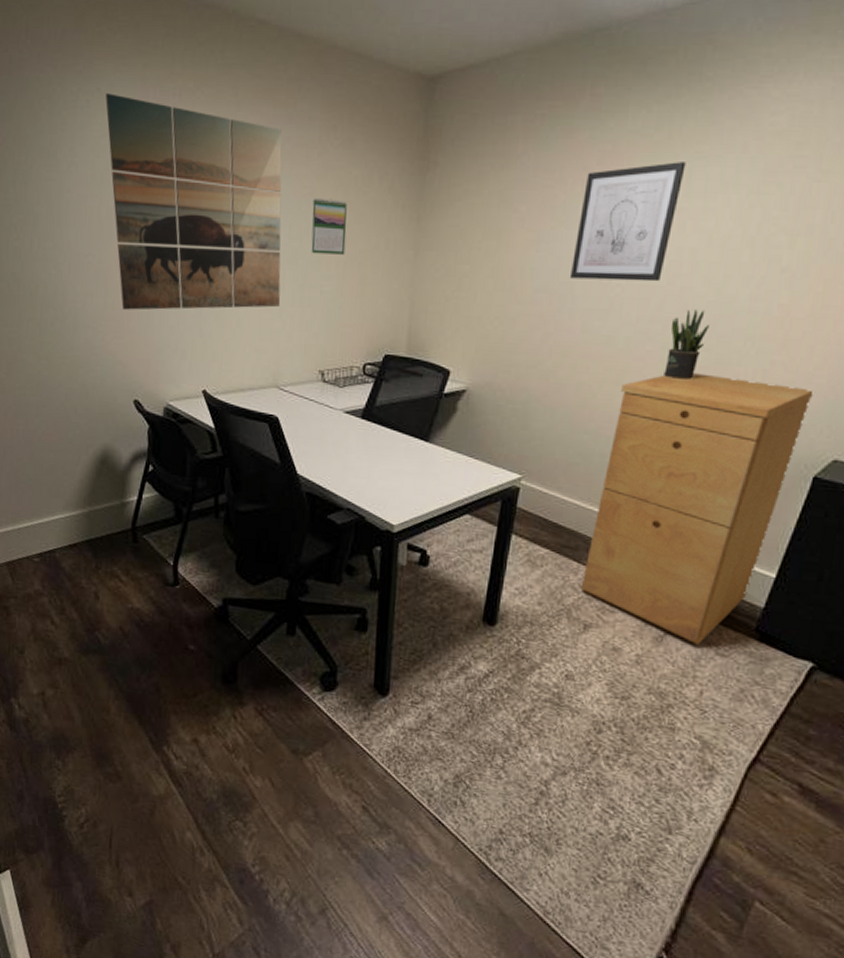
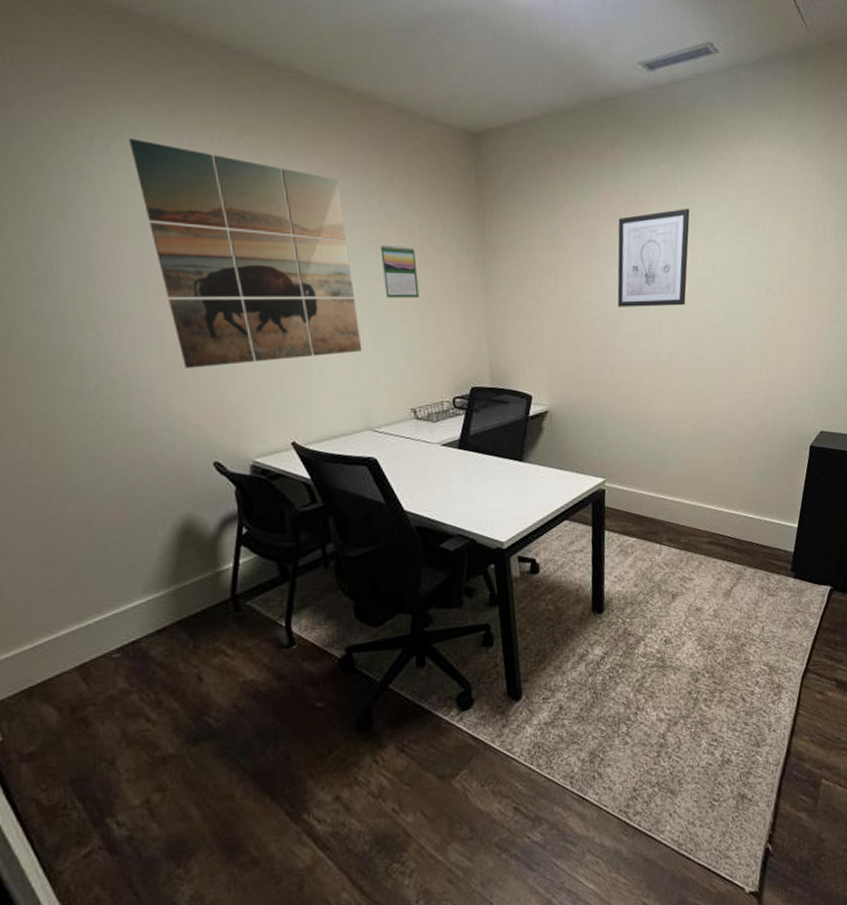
filing cabinet: present [580,373,814,645] -> none [664,376,801,592]
potted plant: present [664,309,709,379] -> none [698,326,725,383]

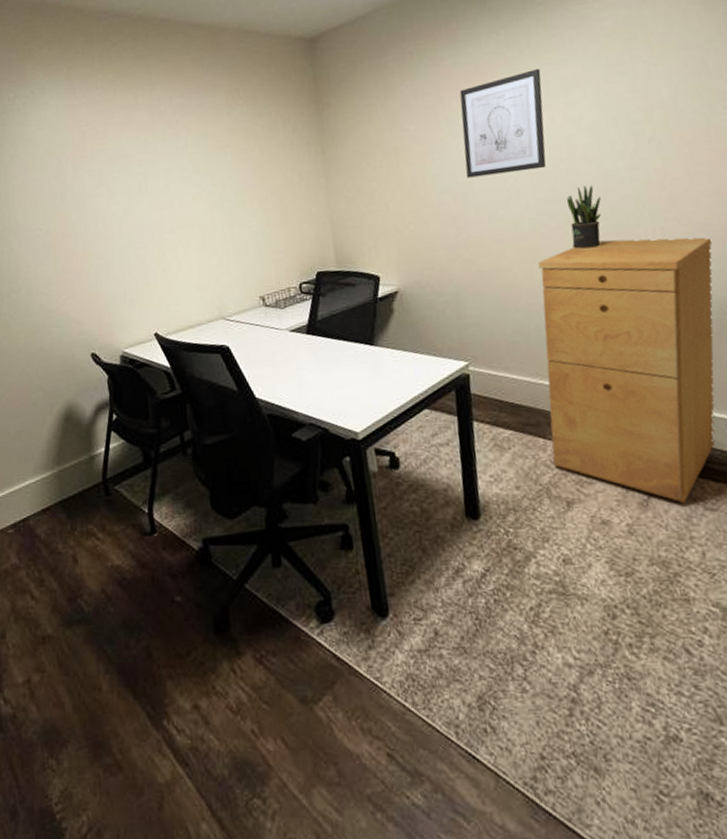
wall art: present [129,139,363,368] -> none [39,94,215,272]
calendar: present [380,244,420,298] -> none [228,147,265,195]
filing cabinet: none [664,376,801,592] -> present [538,237,715,503]
potted plant: none [698,326,725,383] -> present [566,185,601,249]

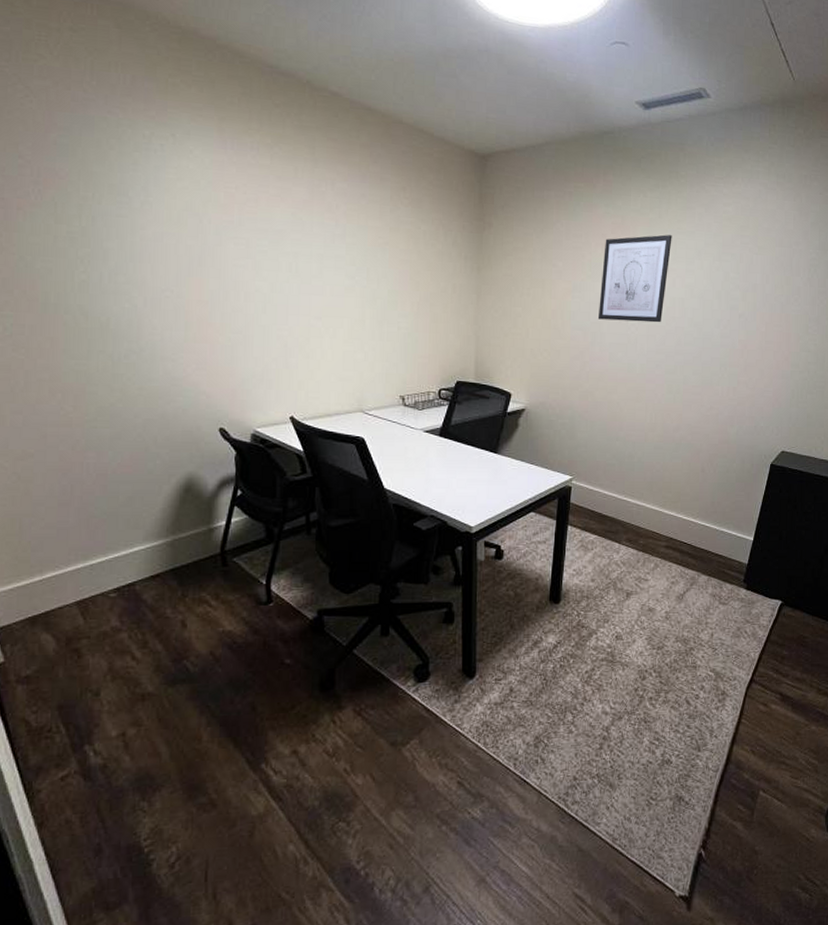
filing cabinet: present [538,237,715,503] -> none [622,391,766,598]
potted plant: present [566,185,601,249] -> none [669,344,696,396]

